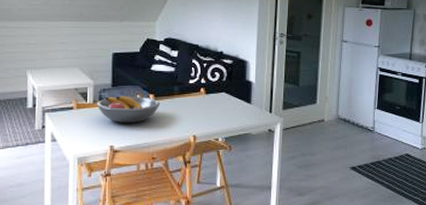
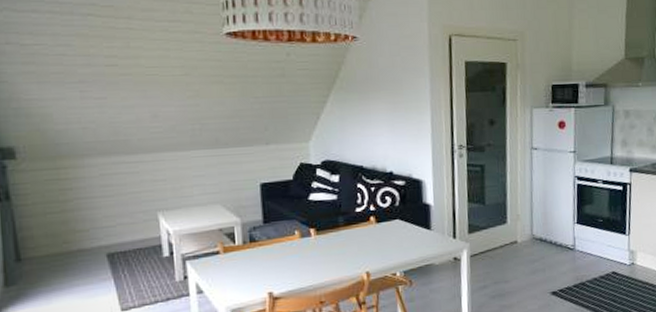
fruit bowl: present [96,96,161,123] -> none [247,232,324,265]

